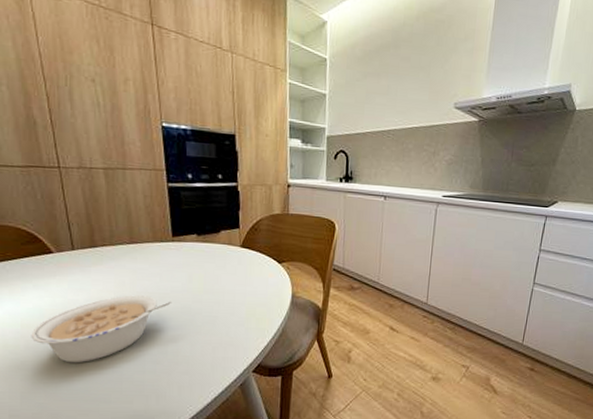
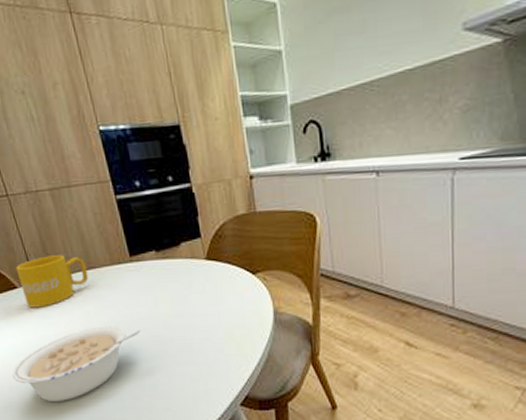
mug: none [55,227,129,274] -> present [16,255,89,308]

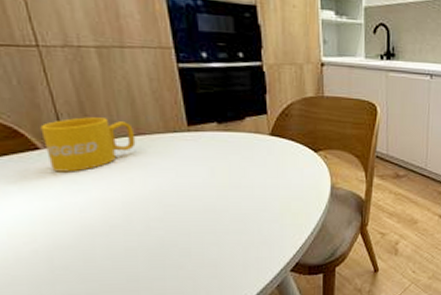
legume: present [12,325,140,403] -> none [21,194,191,275]

